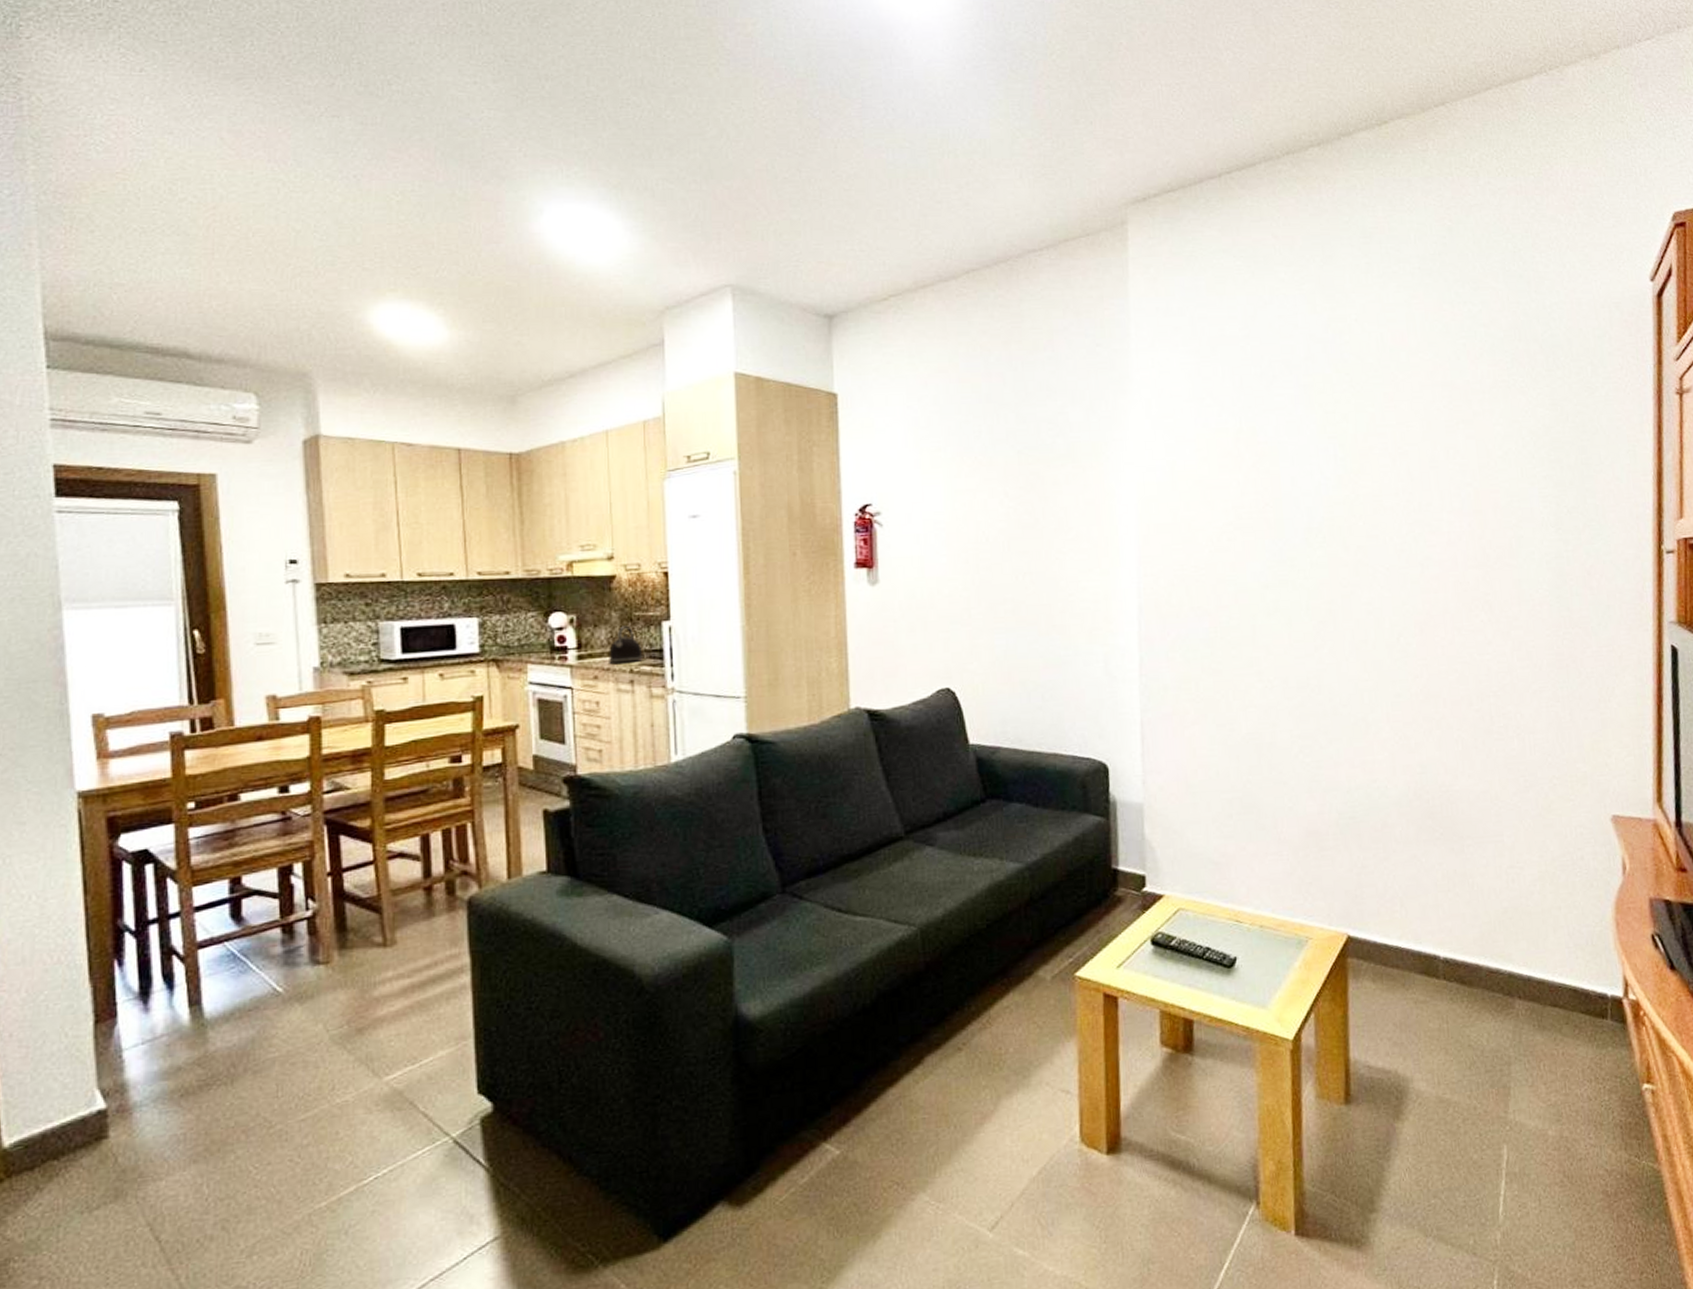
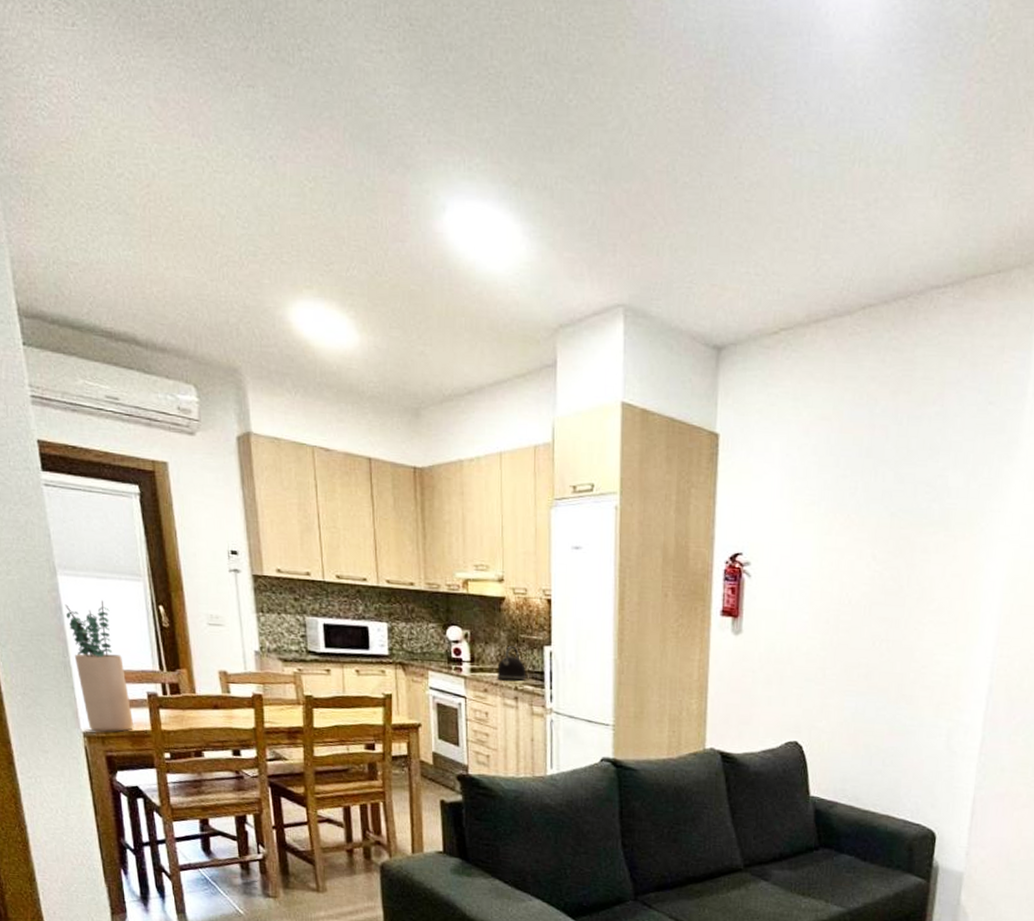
vase: none [68,632,149,789] -> present [65,600,134,732]

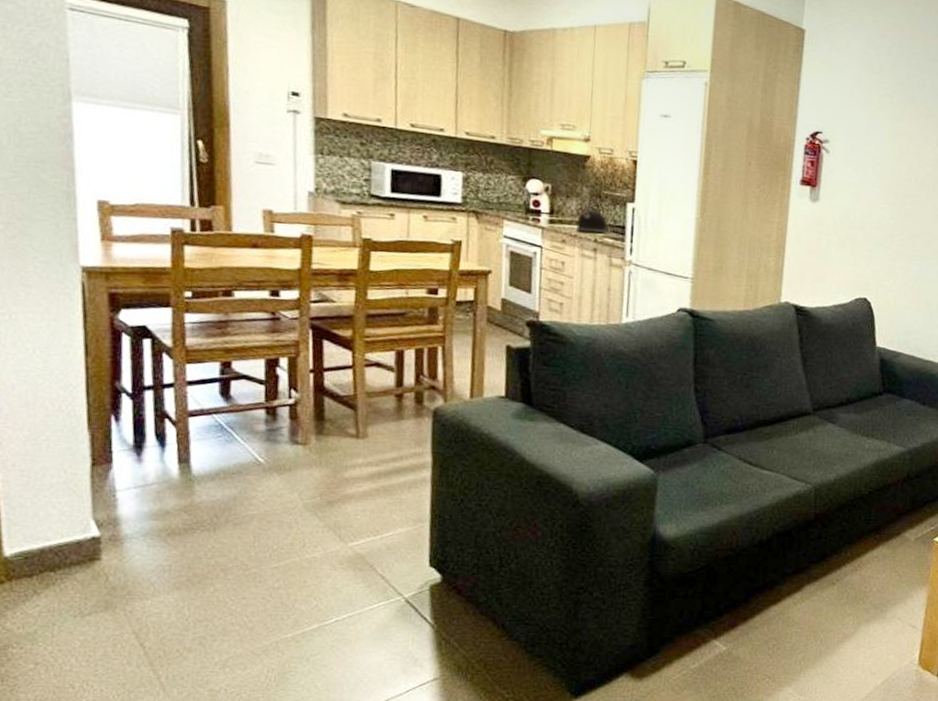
vase: present [65,600,134,732] -> none [77,131,150,268]

